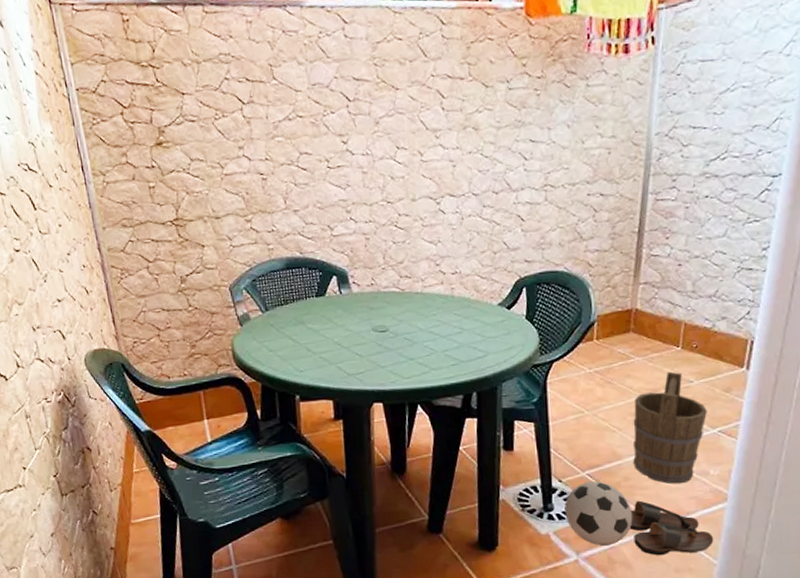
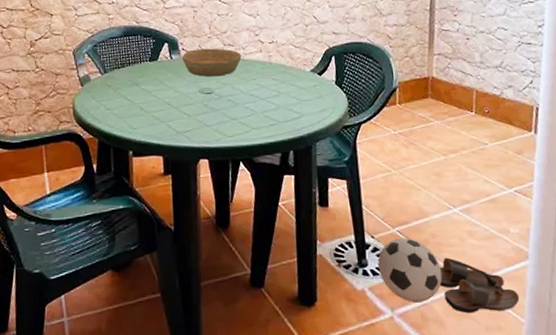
bowl: none [352,280,421,314] -> present [181,48,242,77]
bucket: present [632,371,707,484] -> none [436,134,503,242]

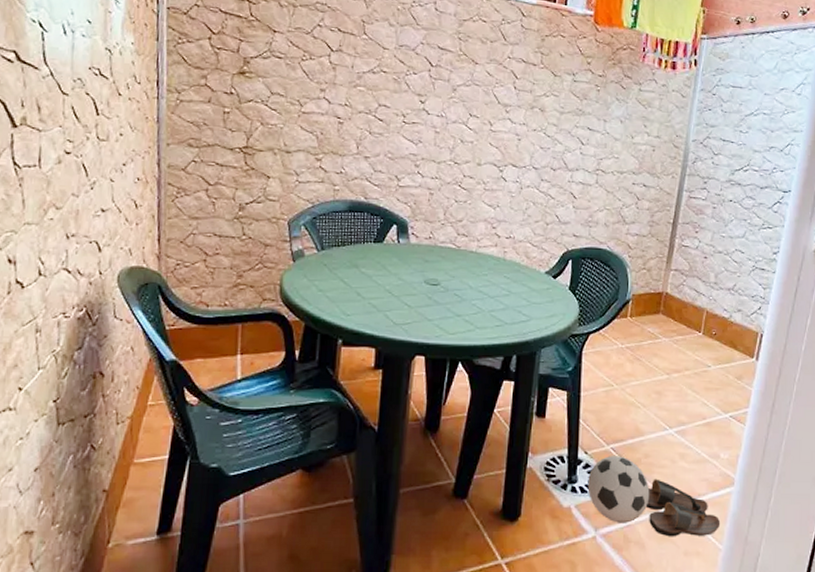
bowl: present [181,48,242,77] -> none [409,235,475,268]

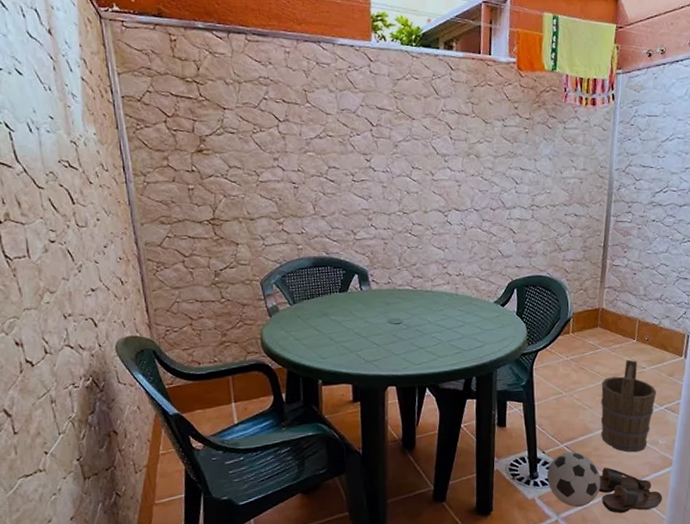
bucket: none [654,354,721,465] -> present [600,359,656,453]

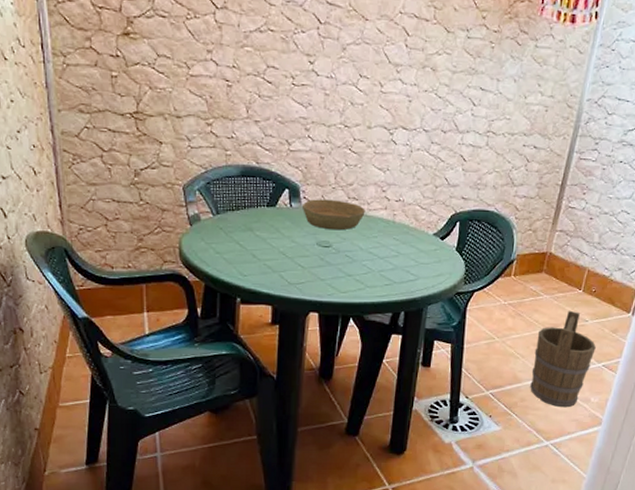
bowl: none [371,279,430,308] -> present [301,199,366,231]
soccer ball: present [547,451,601,507] -> none [467,400,524,456]
flip-flop: present [598,467,663,514] -> none [519,419,587,468]

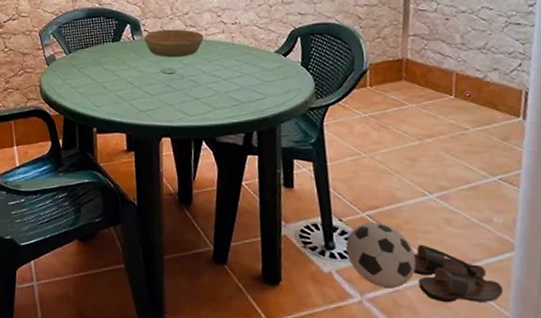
soccer ball: none [467,400,524,456] -> present [346,222,417,288]
flip-flop: none [519,419,587,468] -> present [413,244,504,303]
bucket: present [530,310,596,408] -> none [410,118,486,230]

